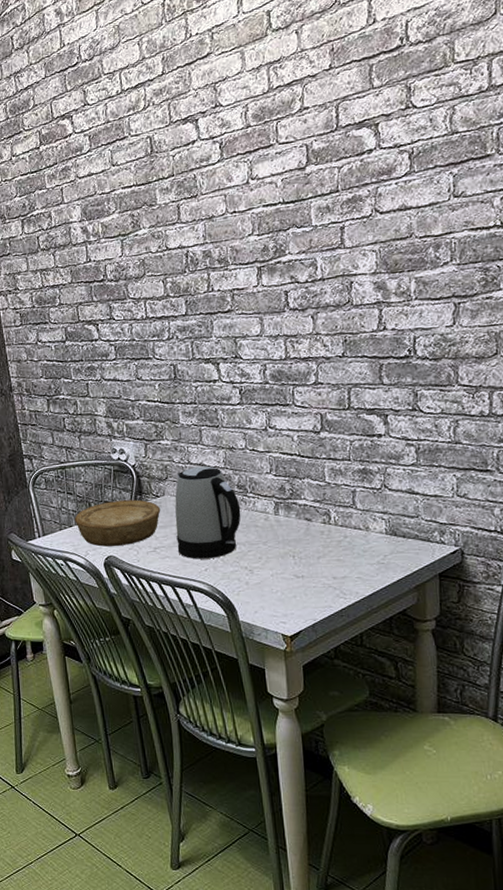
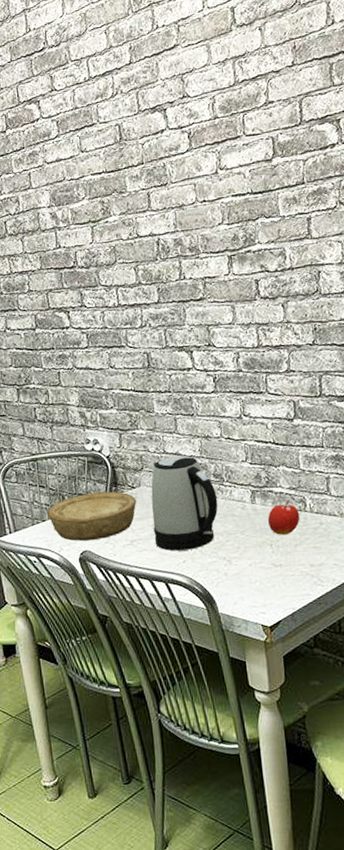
fruit: none [290,512,324,547] -> present [267,499,300,535]

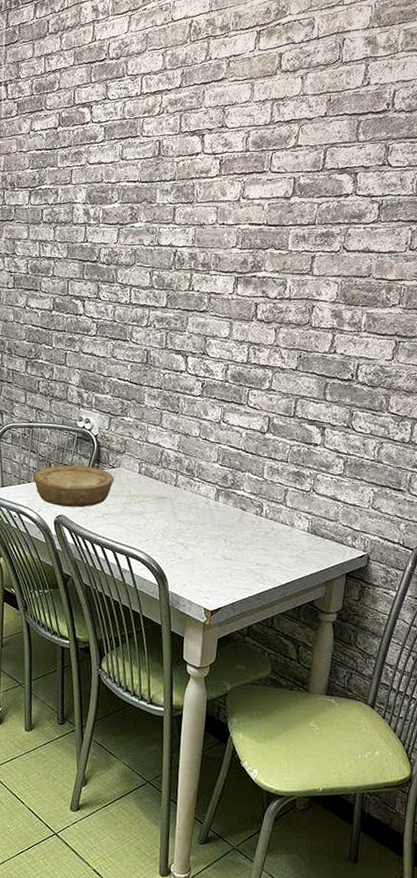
kettle: present [151,455,218,551] -> none [123,446,186,531]
fruit: present [267,499,300,535] -> none [226,503,256,533]

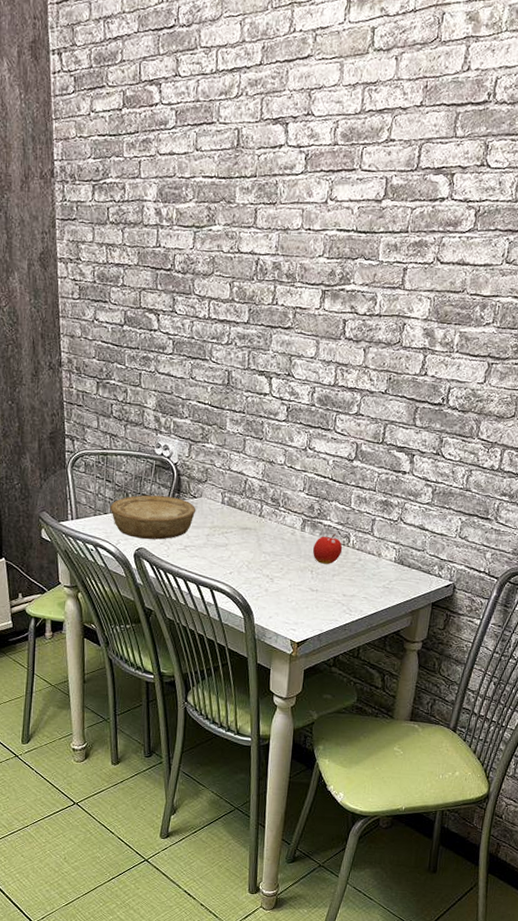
fruit: none [226,503,256,533] -> present [312,533,343,564]

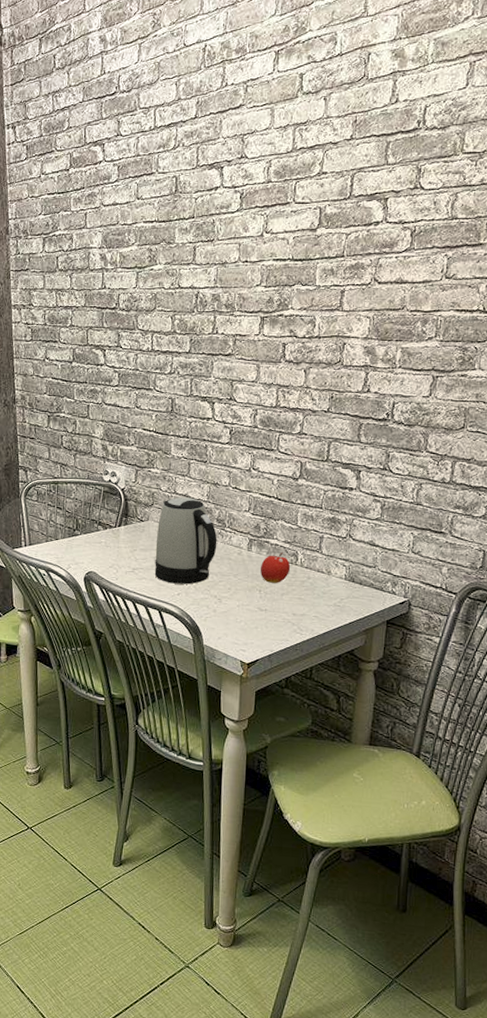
bowl: present [110,495,196,540] -> none [61,520,144,563]
kettle: none [207,474,271,564] -> present [154,497,218,585]

